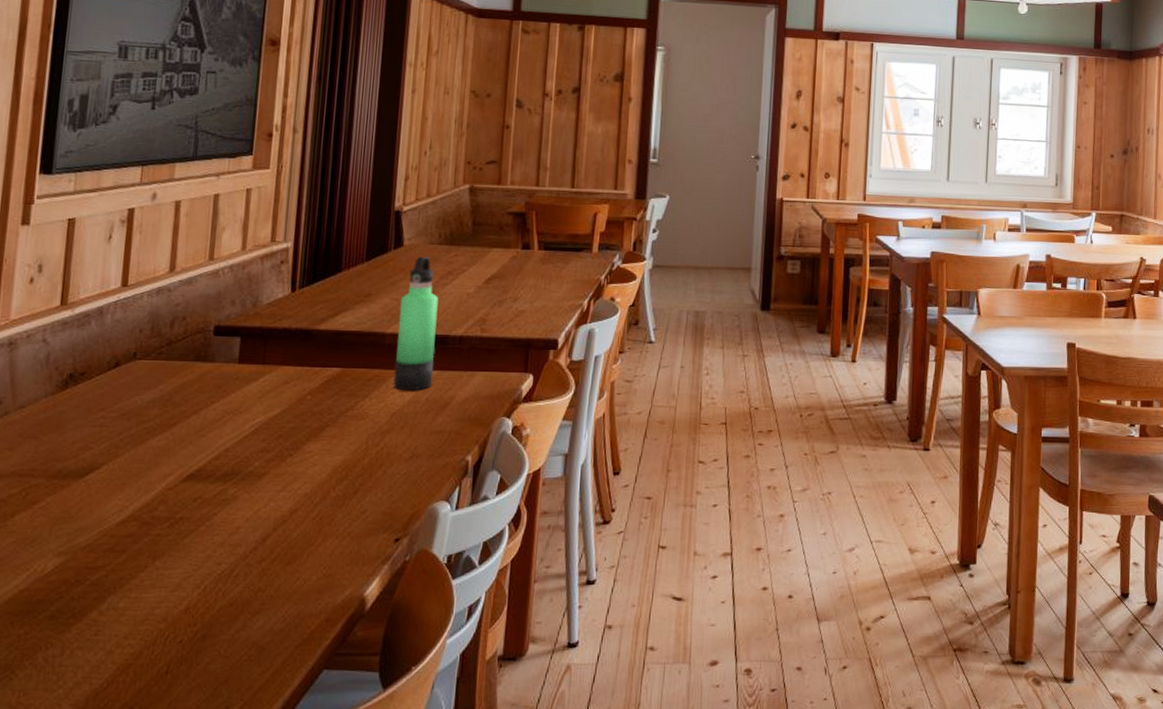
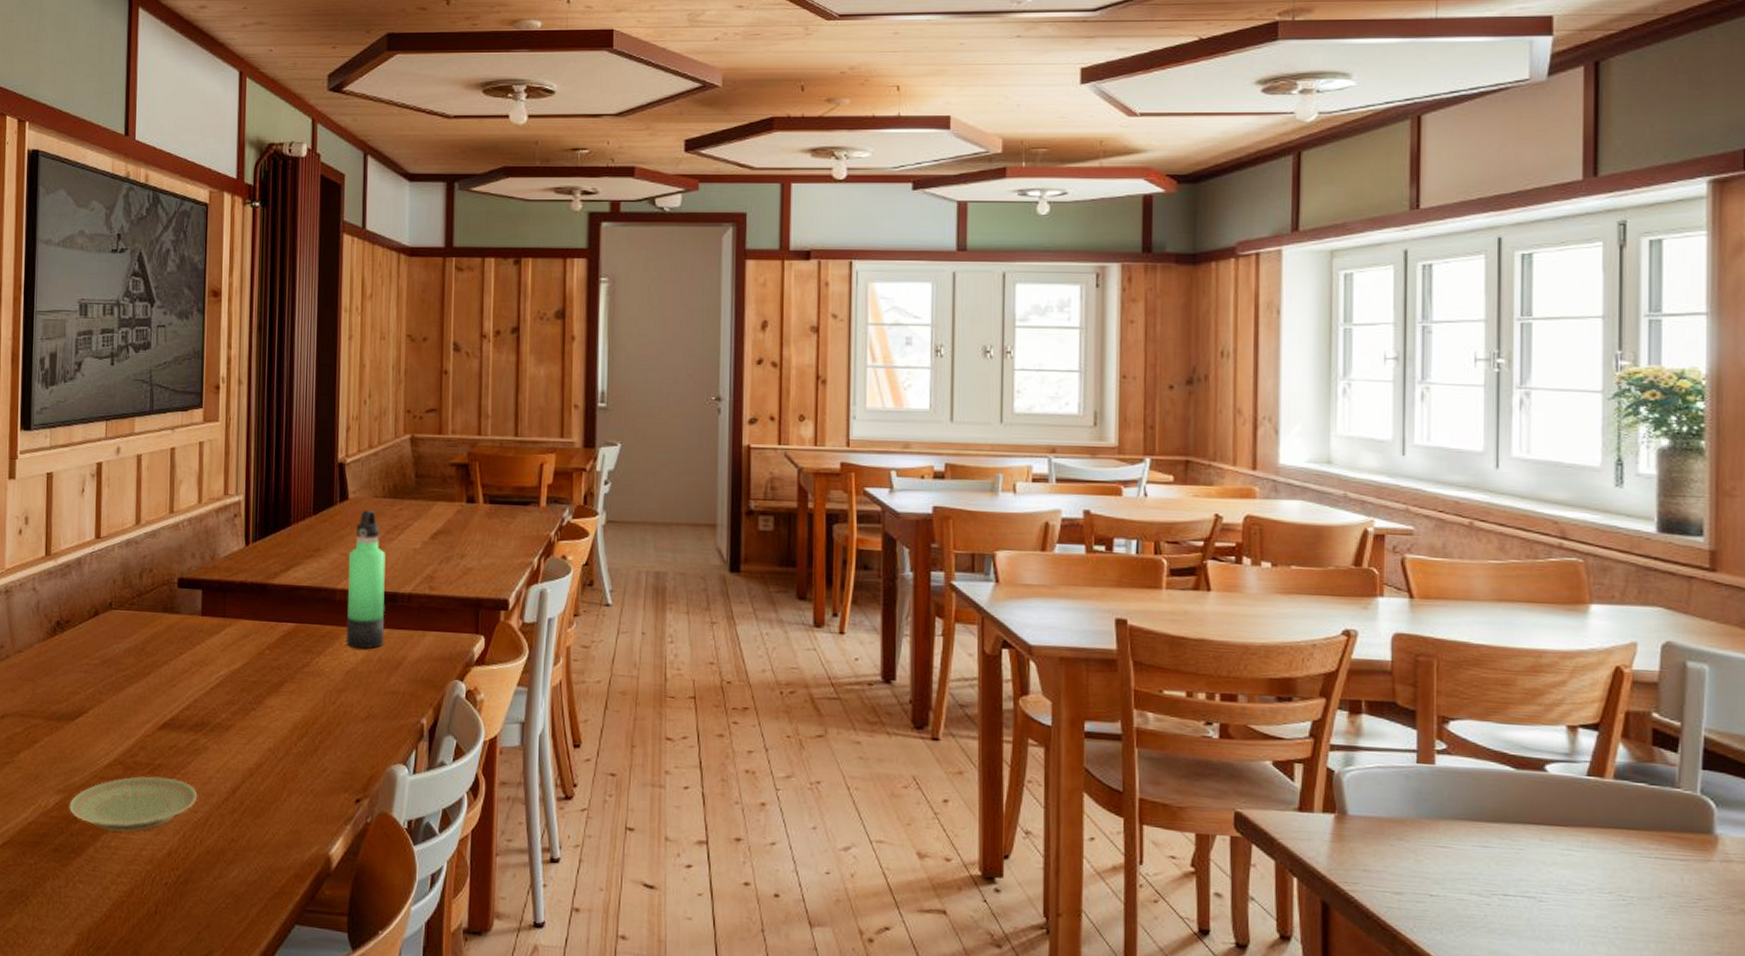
plate: none [71,530,223,592] -> present [69,776,198,833]

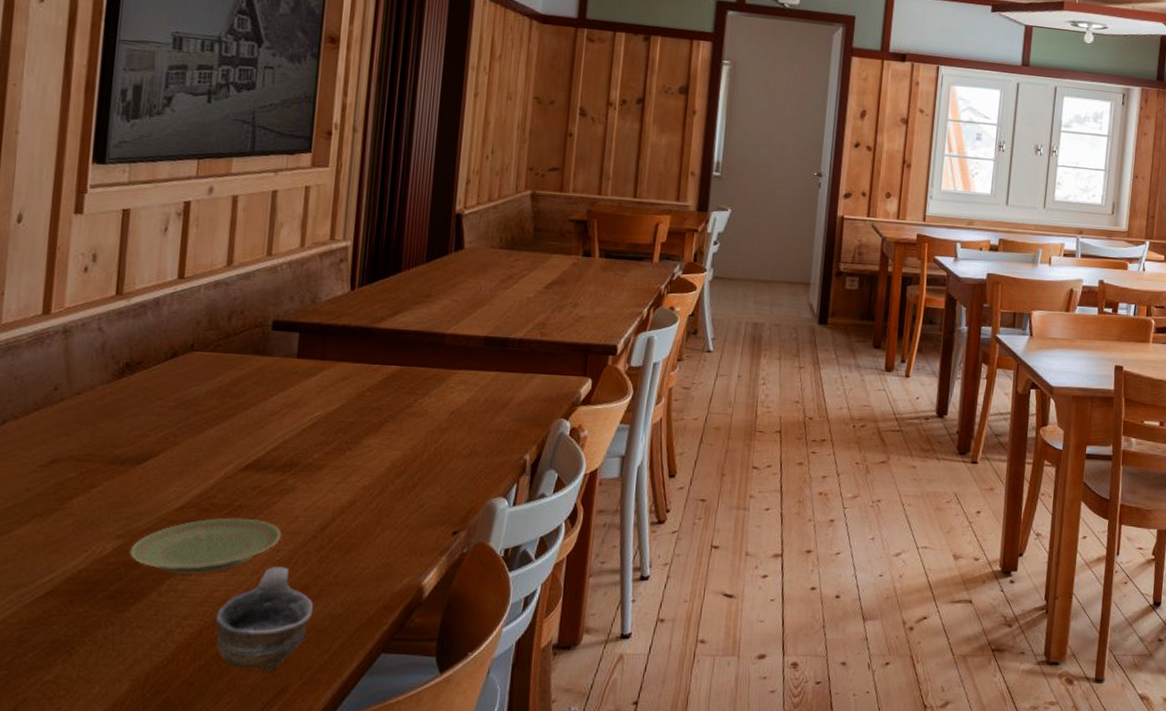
cup: none [144,828,230,936] -> present [215,567,314,672]
thermos bottle: present [345,509,386,649] -> none [452,259,499,391]

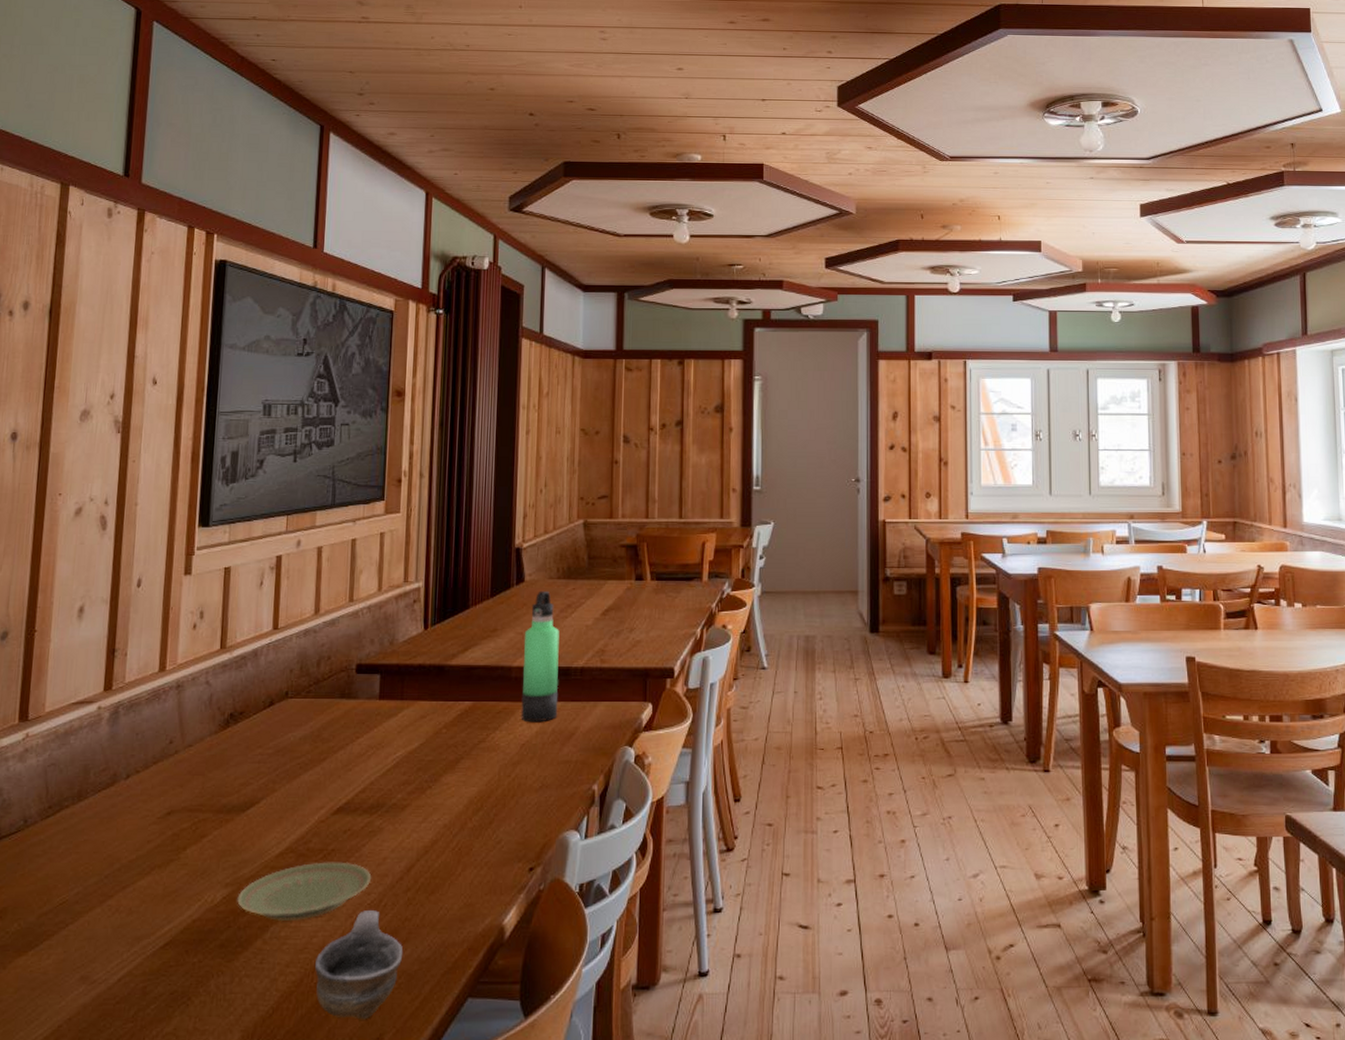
thermos bottle: none [452,259,499,391] -> present [521,590,560,723]

